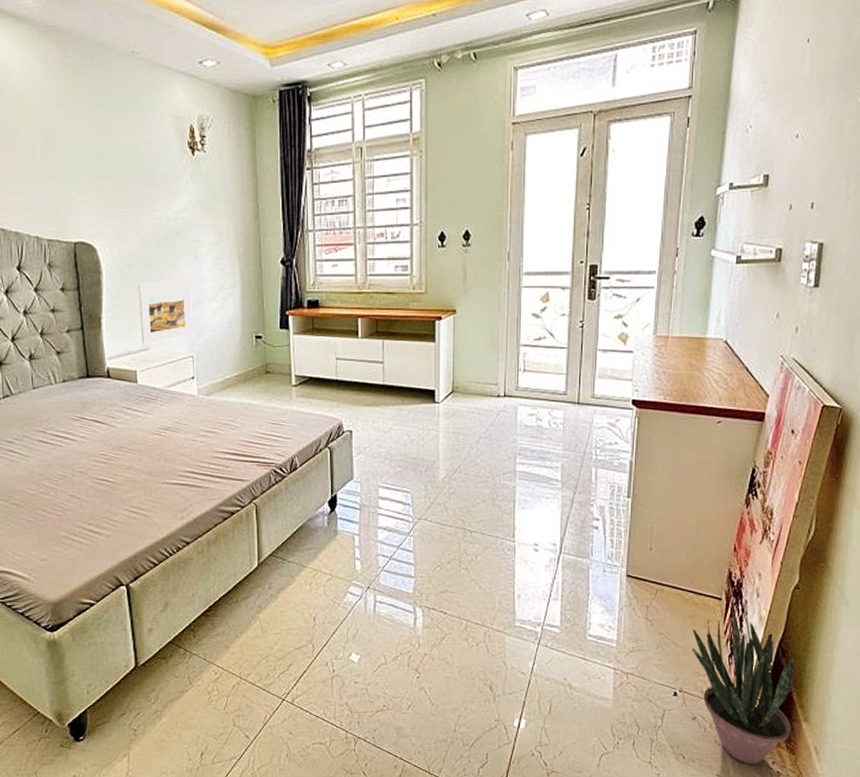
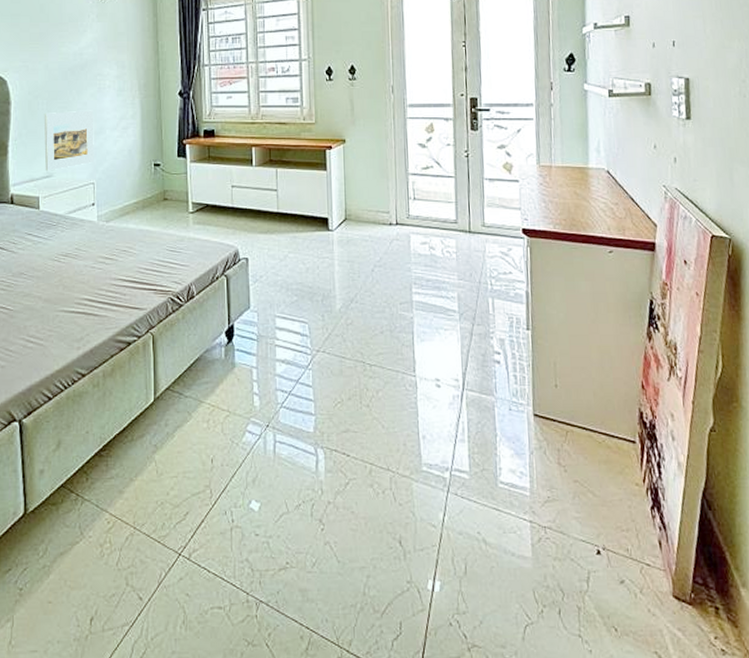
potted plant: present [691,608,795,765] -> none [608,453,730,641]

